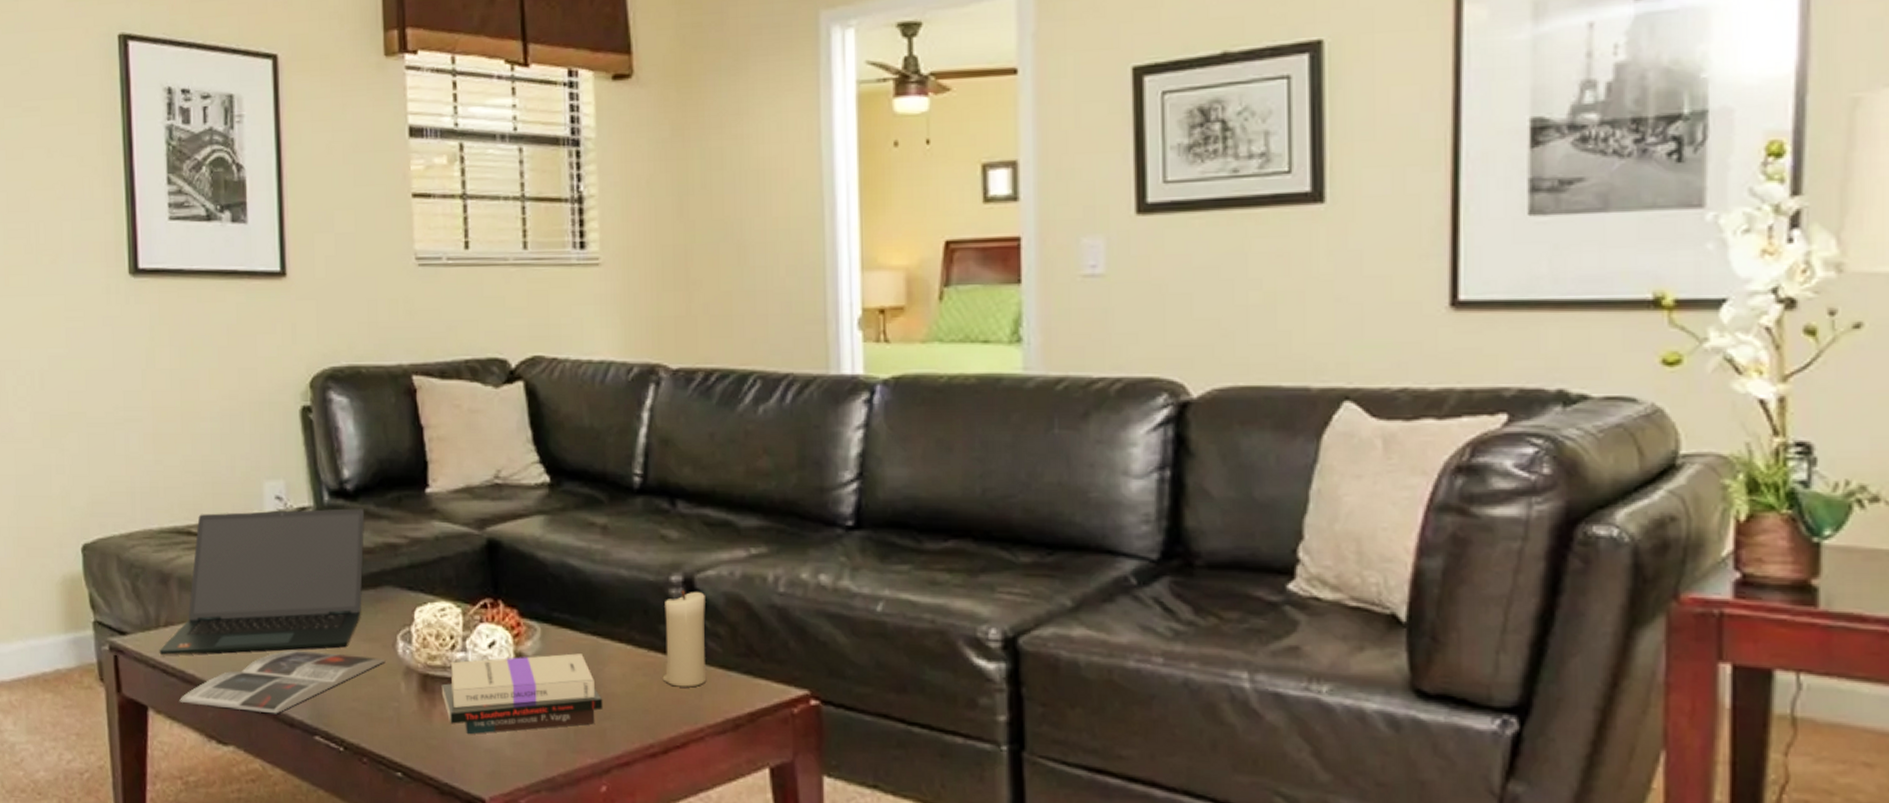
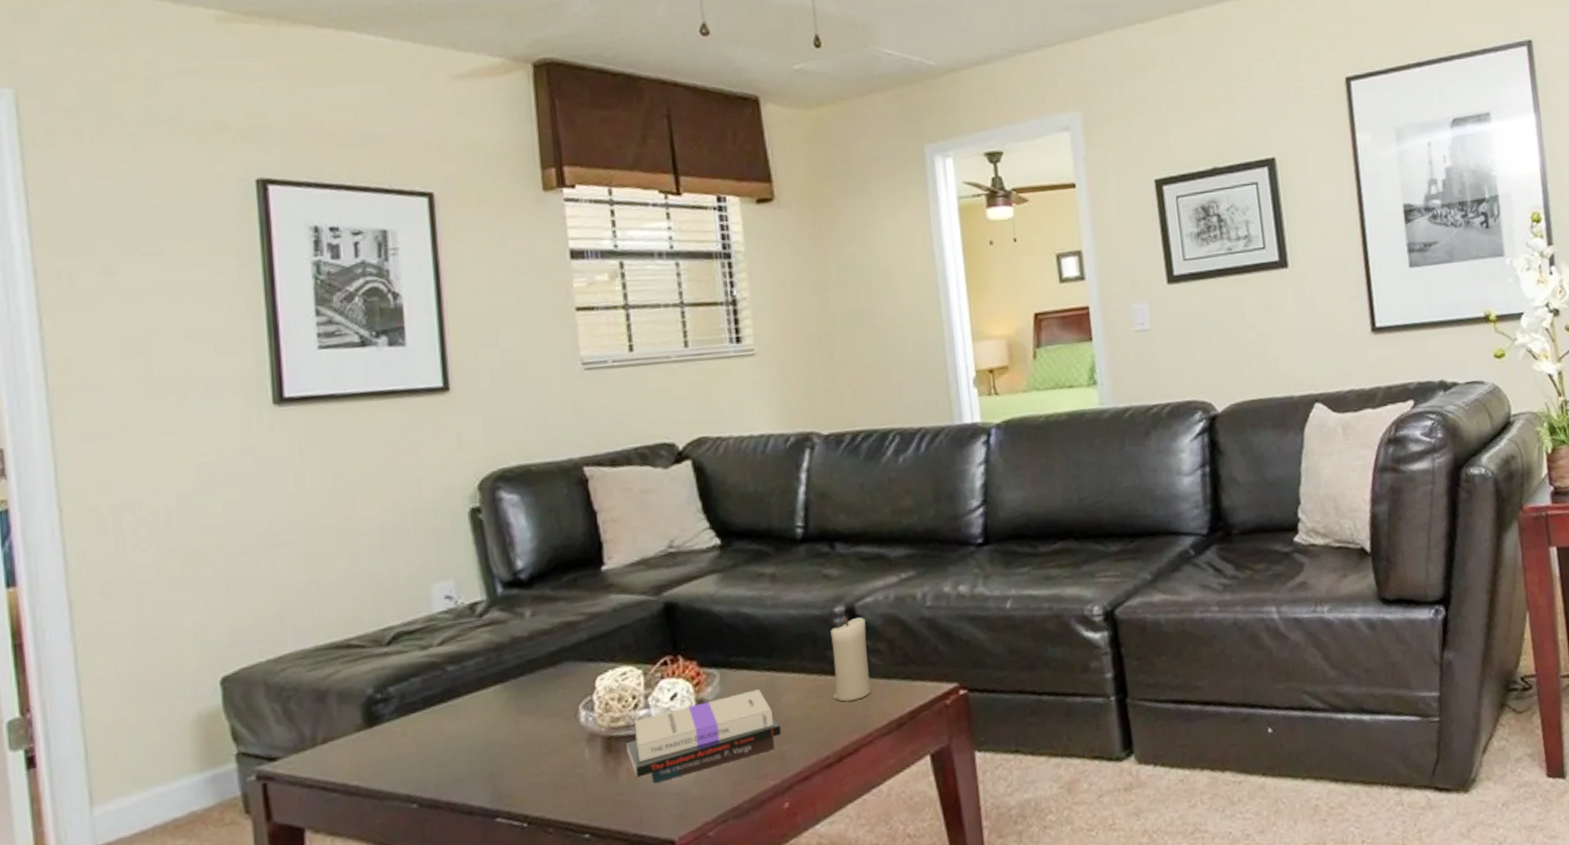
laptop: present [159,508,365,655] -> none [316,594,541,773]
magazine: present [179,650,386,714] -> none [342,730,568,816]

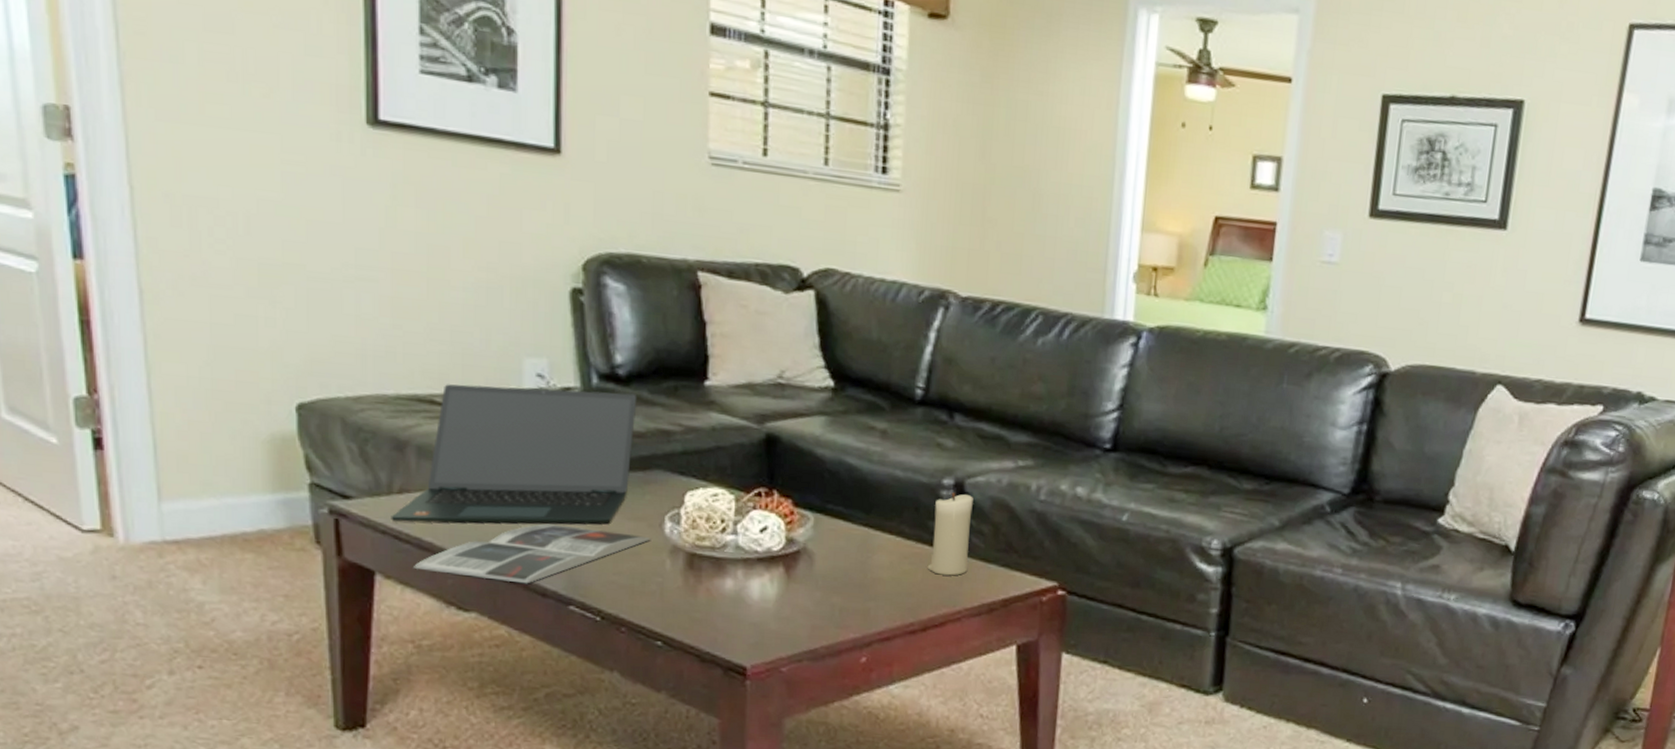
laptop: none [316,594,541,773] -> present [391,384,637,524]
magazine: none [342,730,568,816] -> present [414,523,651,584]
books: present [626,689,782,784] -> none [708,541,870,610]

